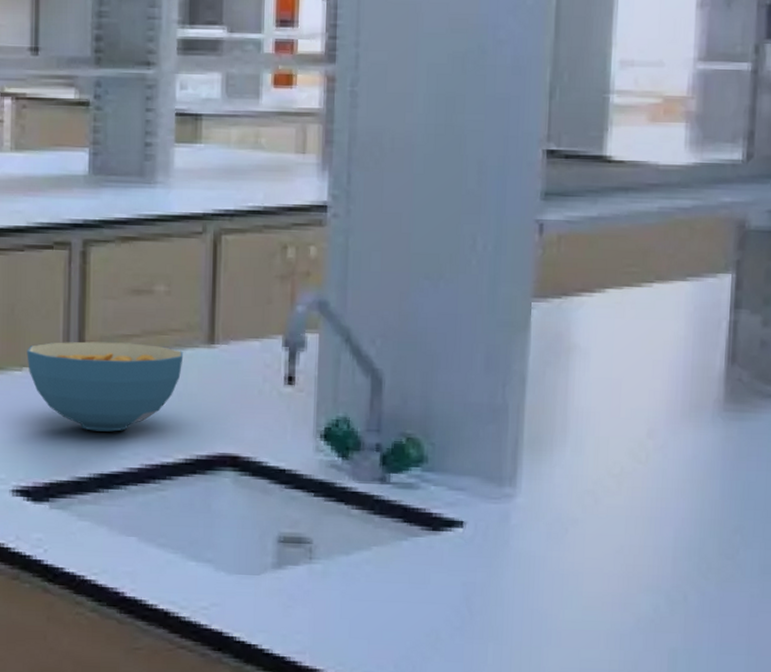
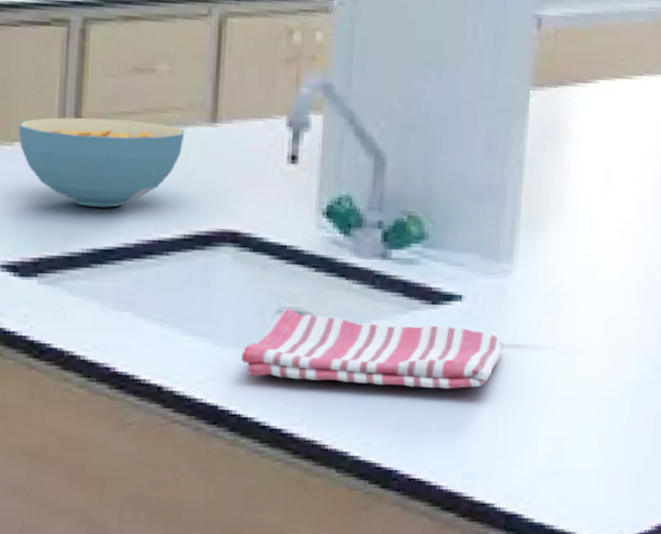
dish towel: none [244,533,506,619] -> present [241,308,502,389]

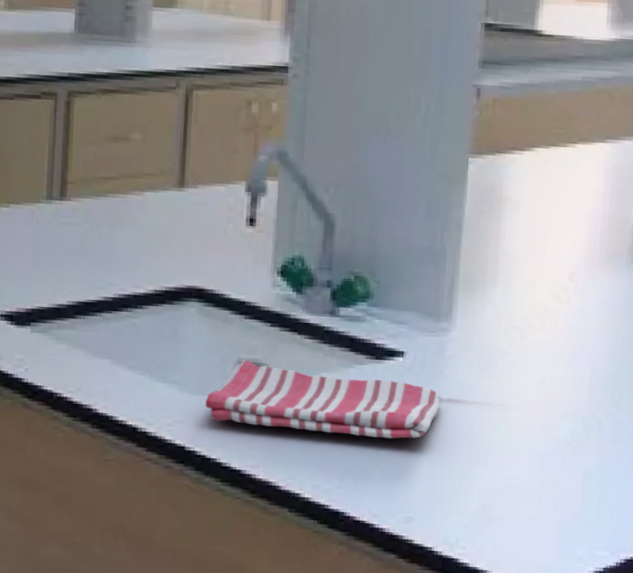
cereal bowl: present [18,117,185,208] -> none [14,182,156,264]

